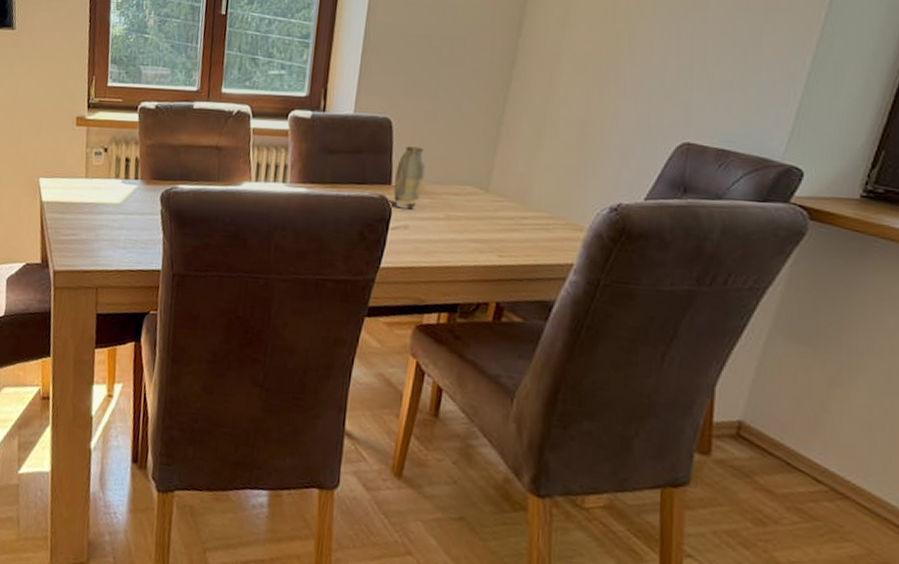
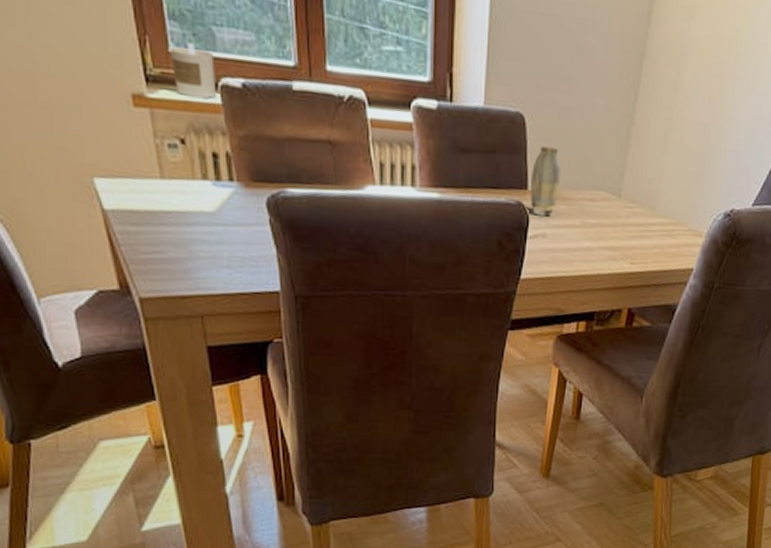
candle: none [107,78,139,118] -> present [170,41,217,99]

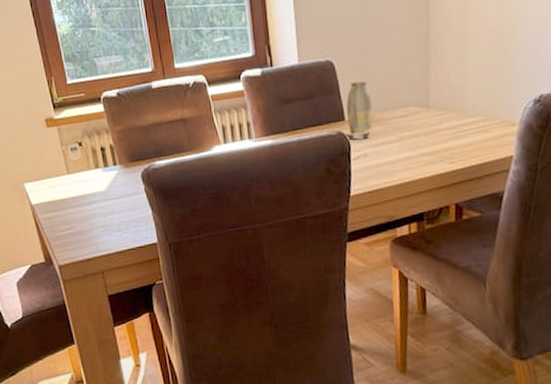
candle: present [170,41,217,99] -> none [68,73,101,112]

